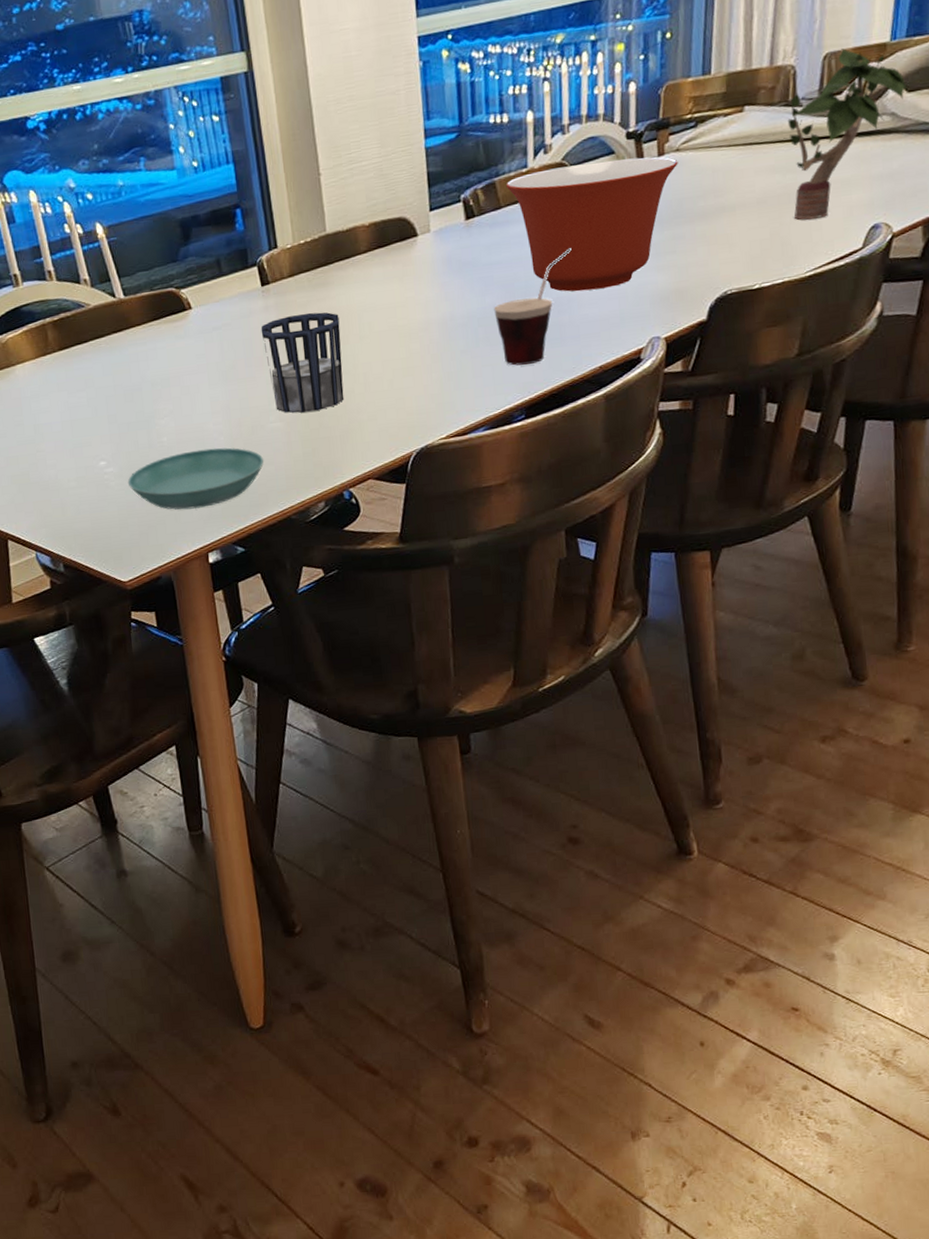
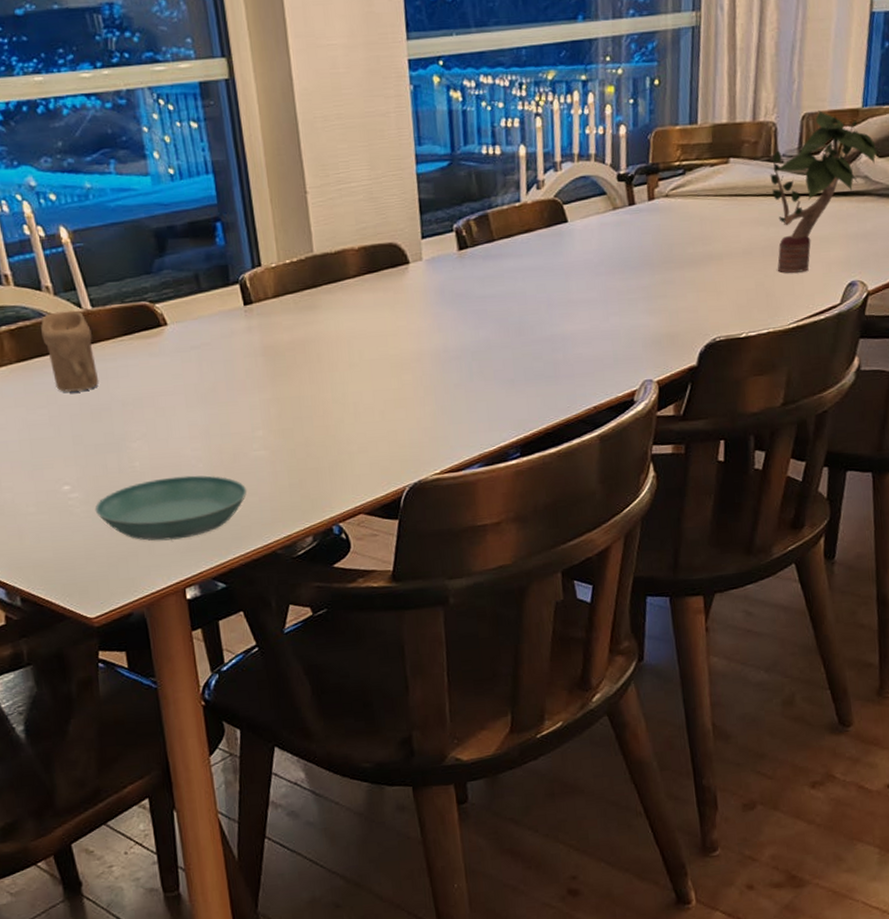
candle: none [80,300,131,376] -> present [41,310,99,392]
cup: present [261,312,344,413] -> none [243,336,333,442]
cup: present [494,248,572,366] -> none [488,286,565,402]
mixing bowl: present [506,157,678,292] -> none [499,200,668,330]

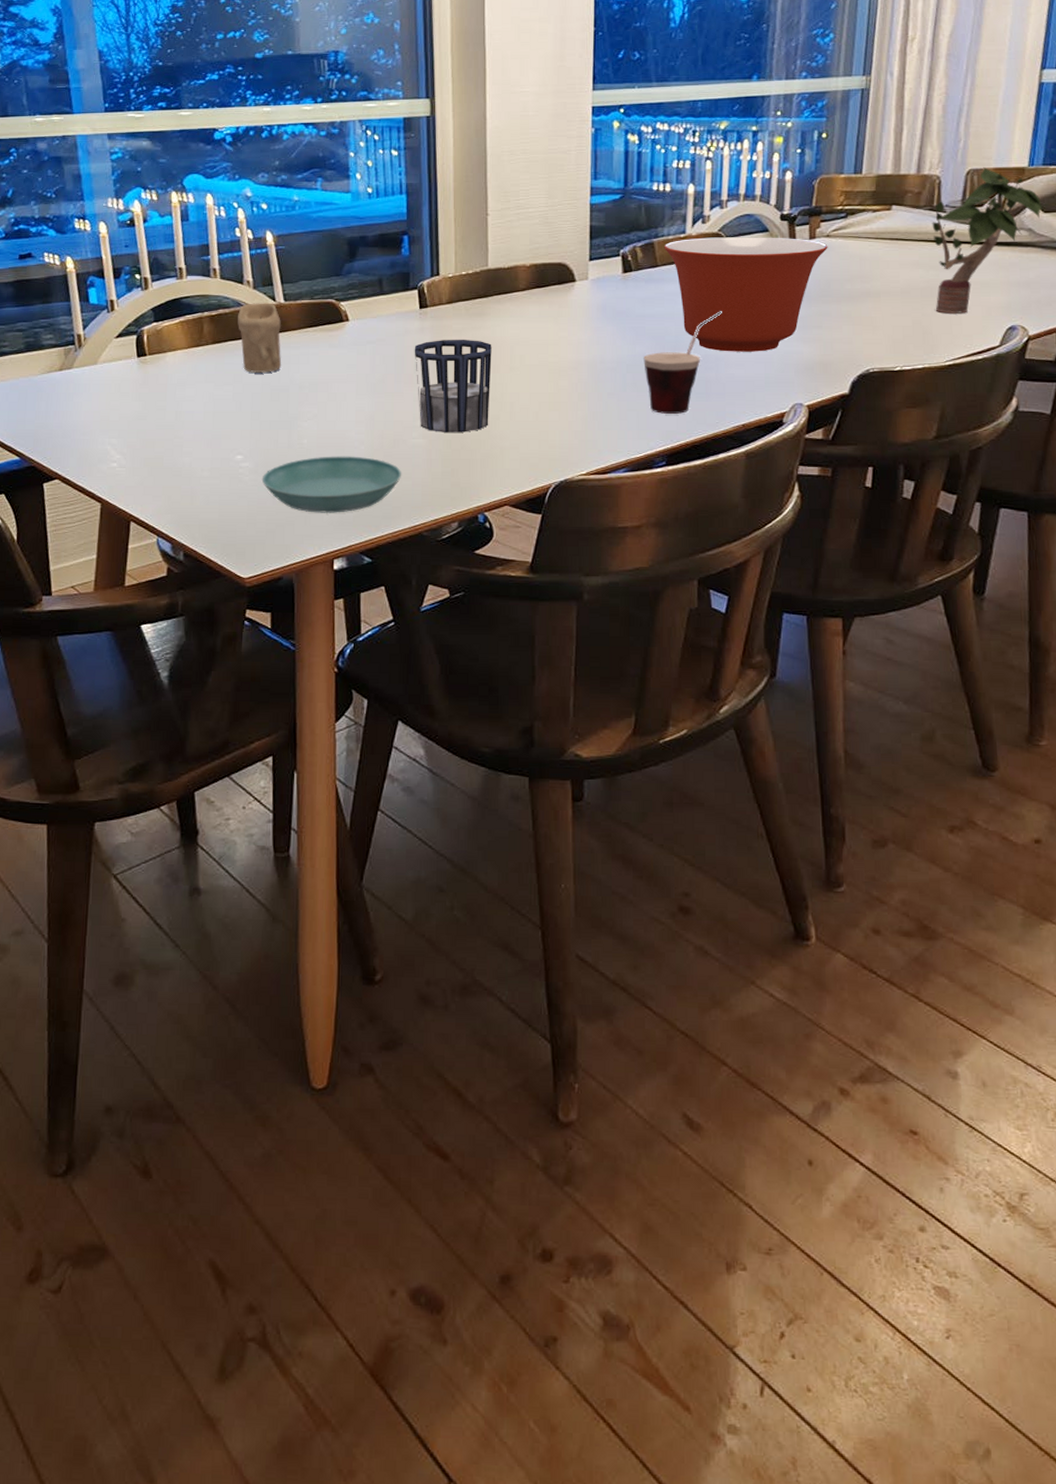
cup: none [243,336,333,442] -> present [414,339,492,432]
cup: none [488,286,565,402] -> present [643,311,722,414]
mixing bowl: none [499,200,668,330] -> present [664,237,828,352]

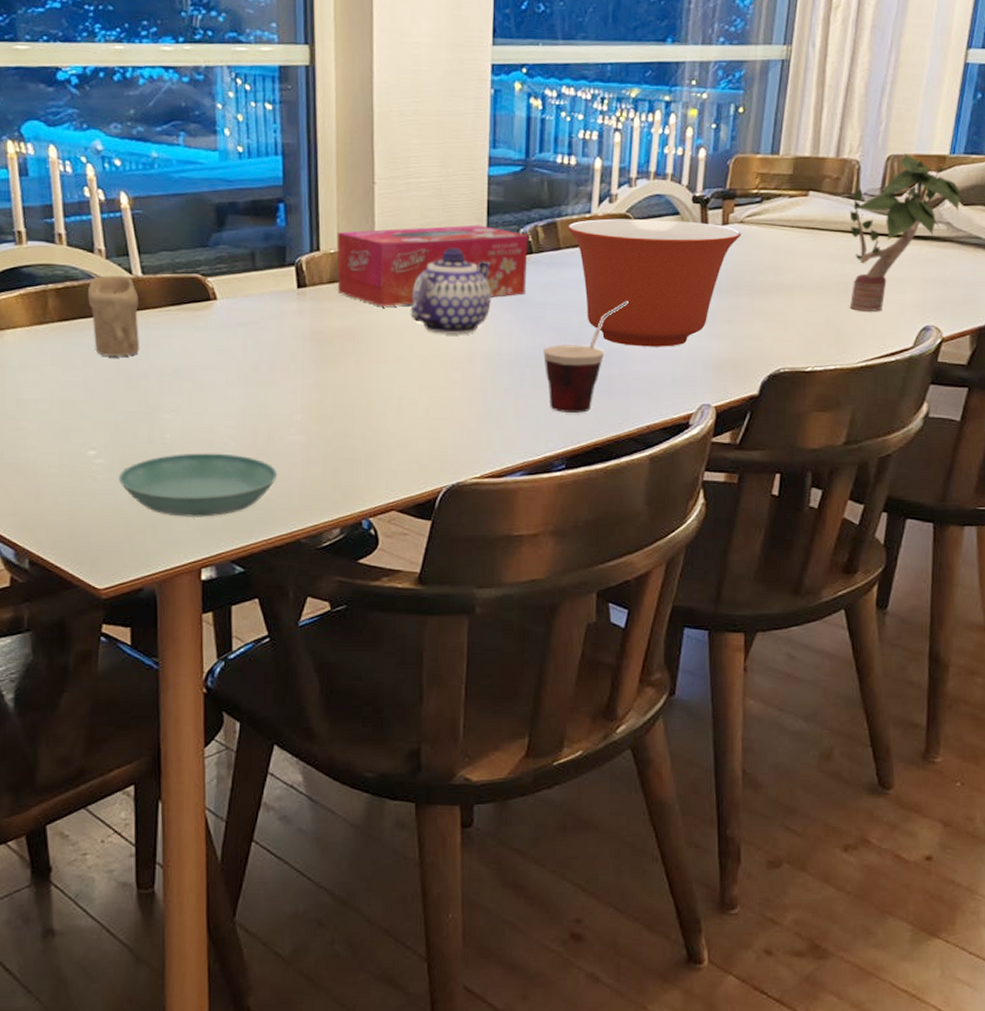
cup: present [414,339,492,432] -> none [291,324,378,429]
tissue box: none [454,247,628,322] -> present [336,225,528,306]
teapot: none [521,268,594,347] -> present [410,247,491,336]

